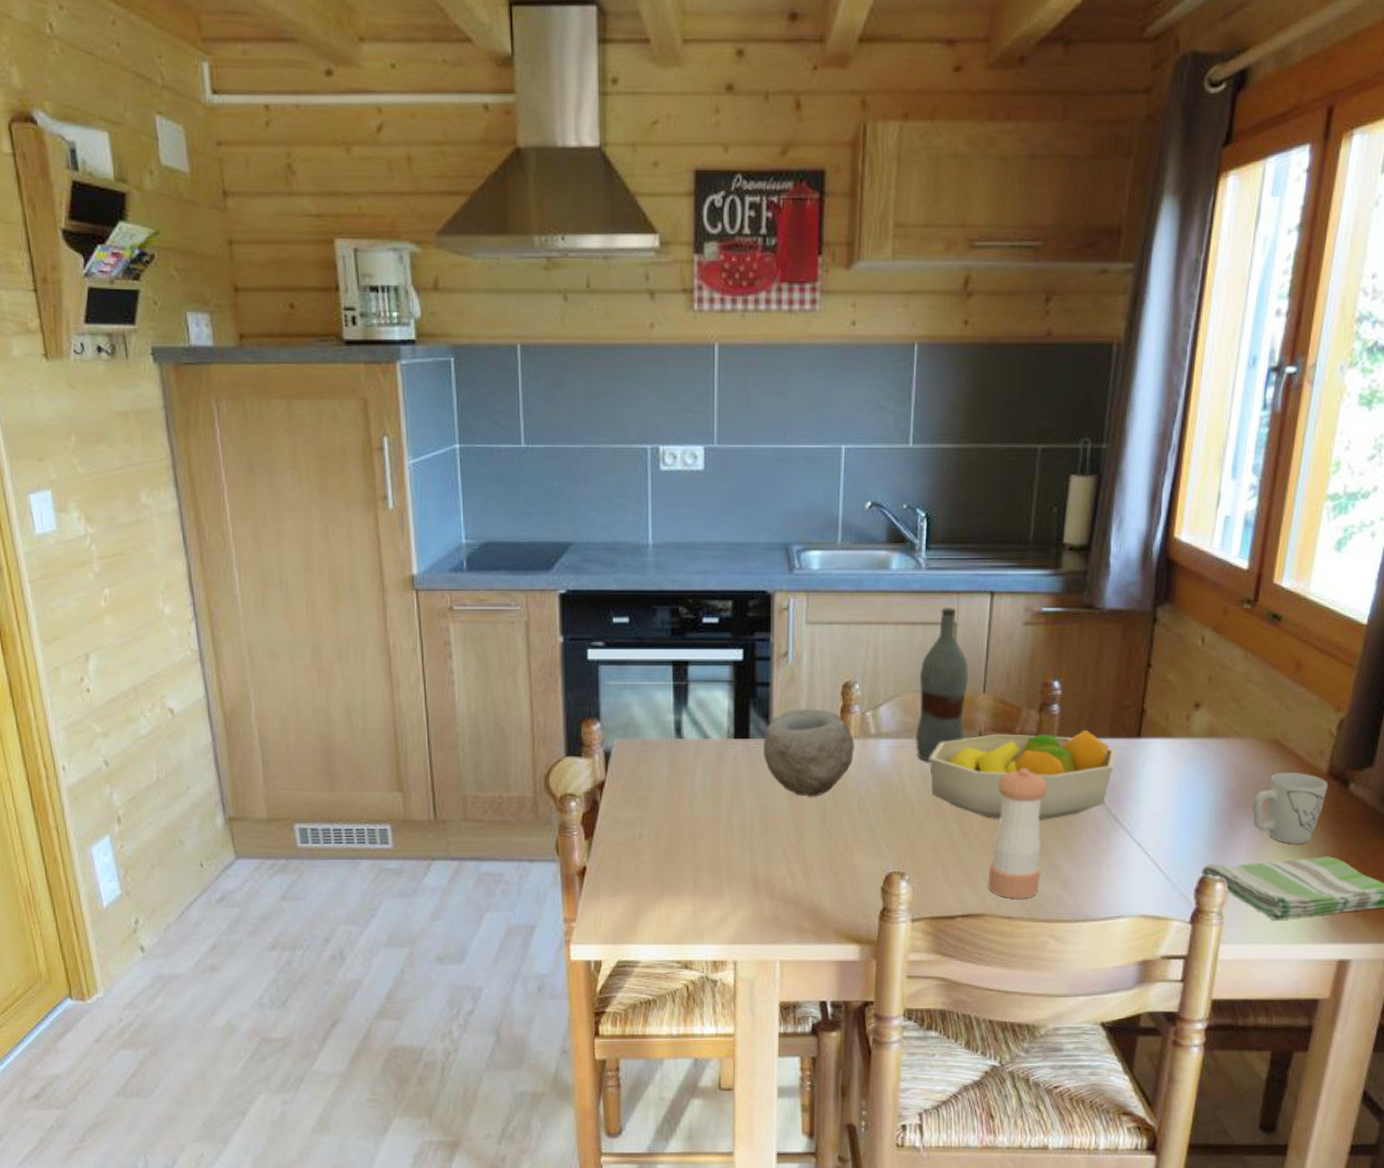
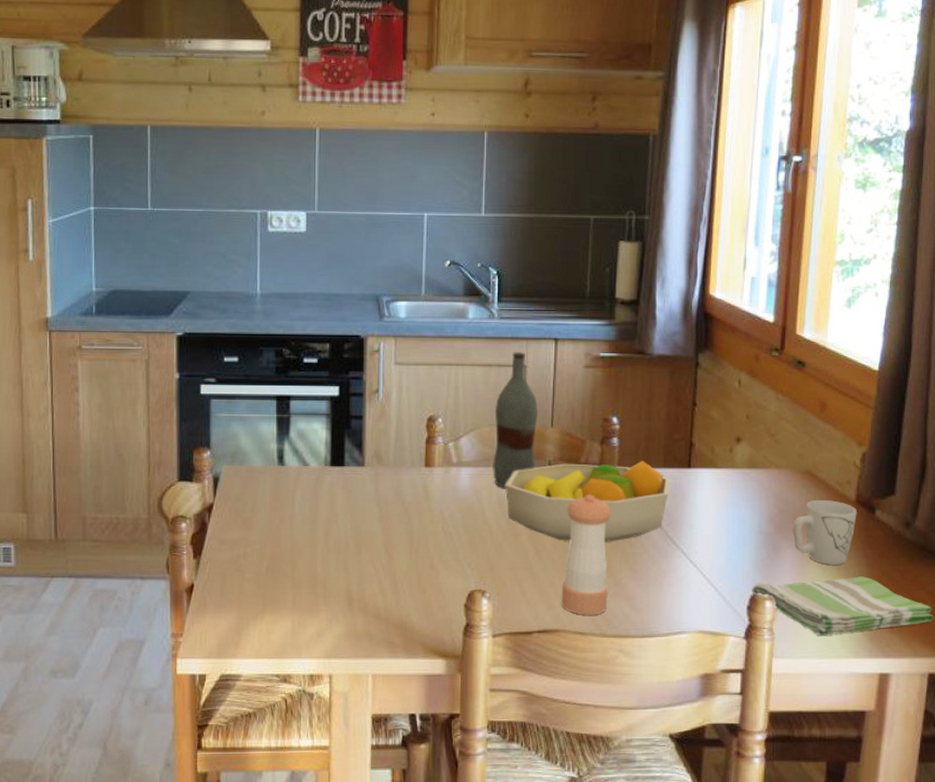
bowl: present [764,709,855,797] -> none [357,440,439,520]

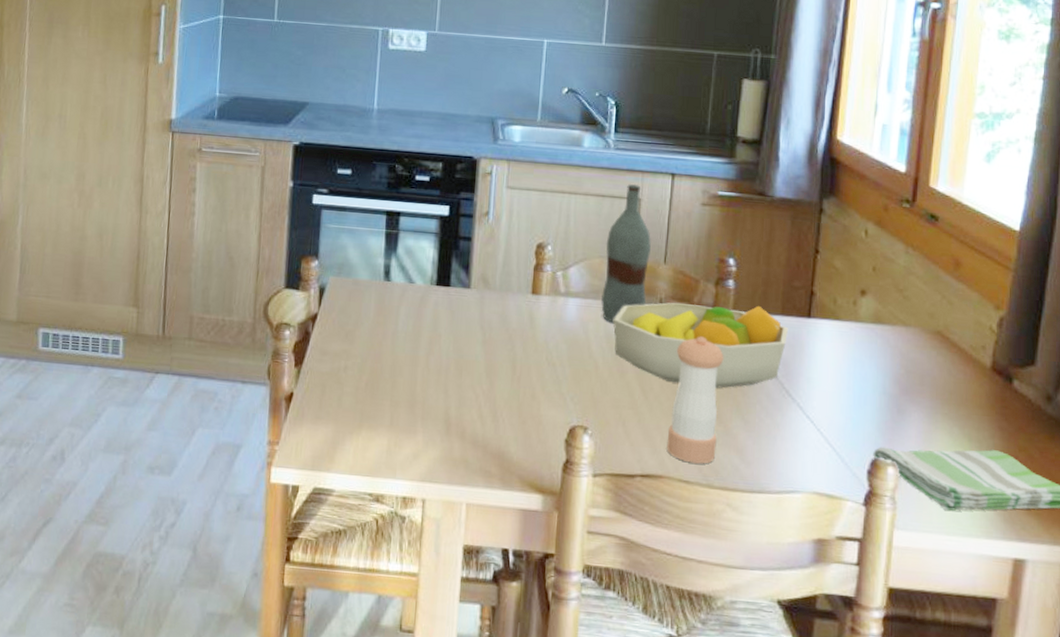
mug: present [792,499,857,565] -> none [920,363,992,435]

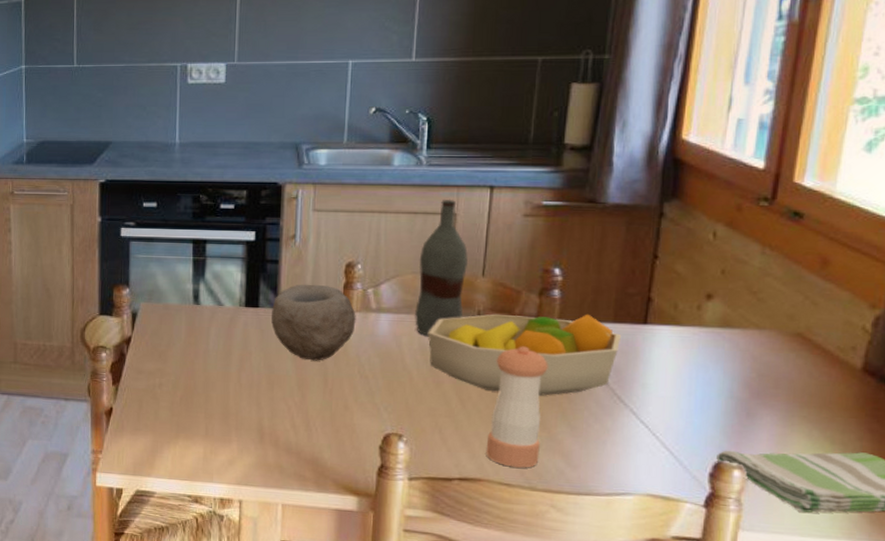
bowl: none [462,263,545,346] -> present [271,284,356,361]

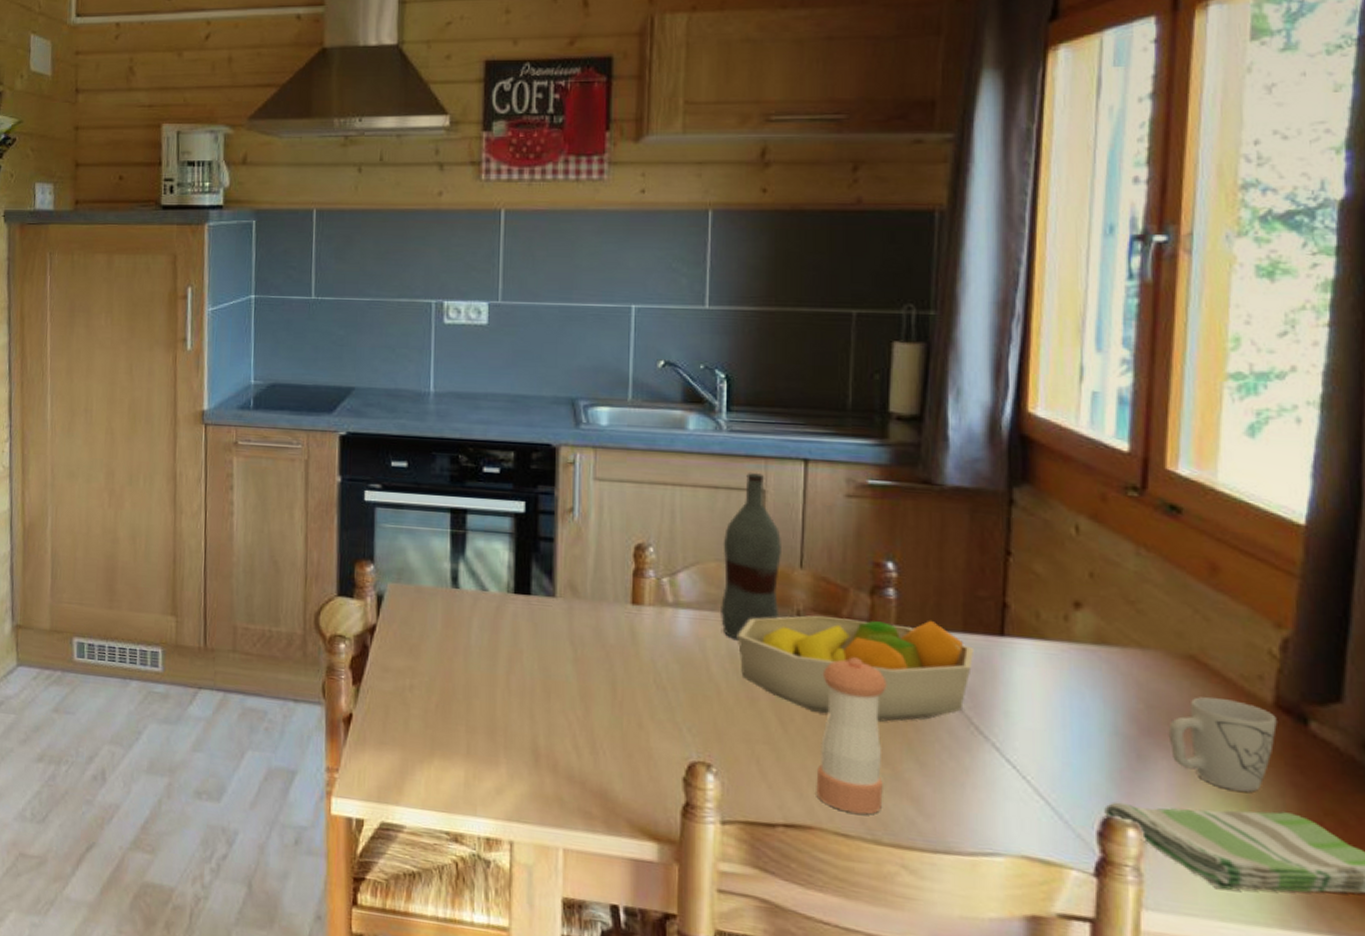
bowl: present [271,284,356,361] -> none [546,568,649,665]
mug: none [773,365,863,438] -> present [1168,697,1277,792]

